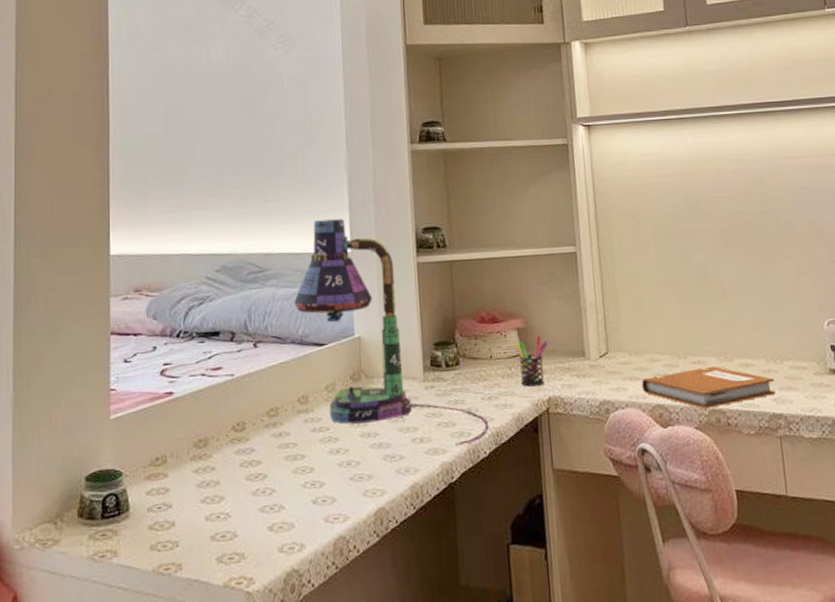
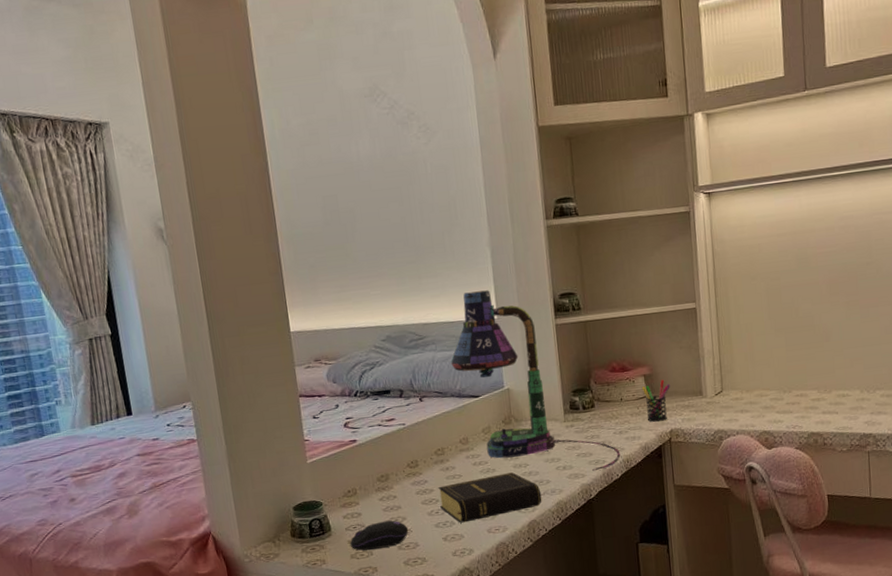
computer mouse: none [151,500,227,540] -> present [350,520,409,551]
book: none [267,443,397,508] -> present [438,472,545,523]
notebook: present [641,366,775,409] -> none [750,397,867,433]

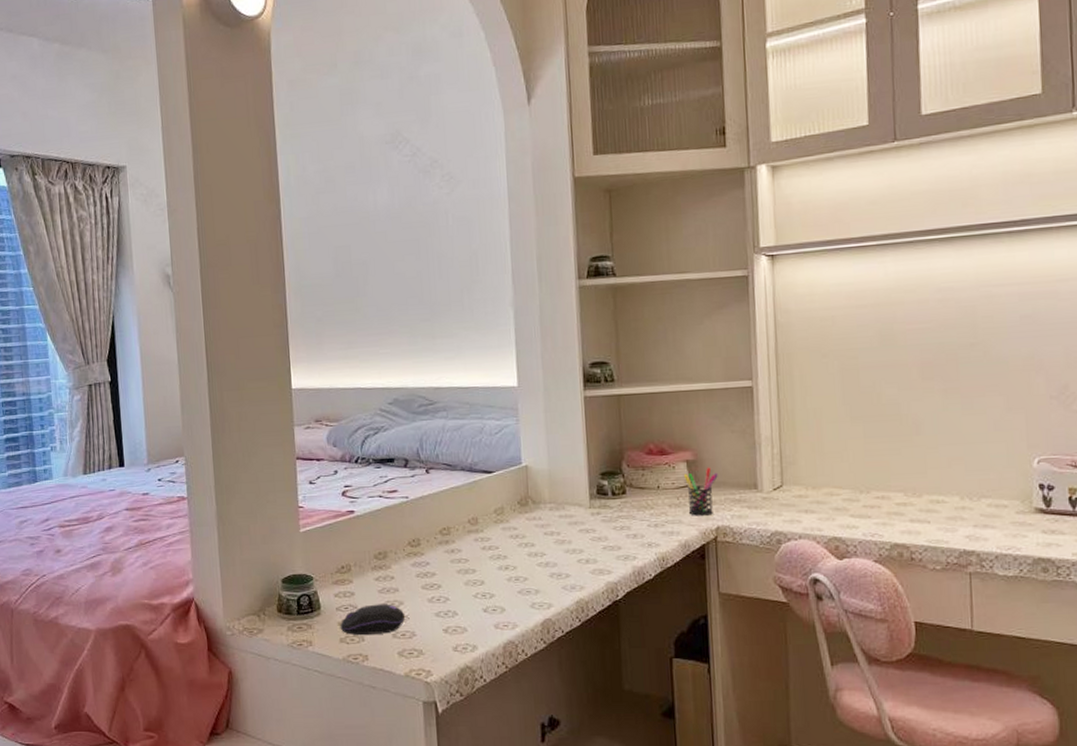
book: present [438,472,545,523] -> none [441,561,563,614]
desk lamp: present [451,290,621,472] -> none [463,354,655,569]

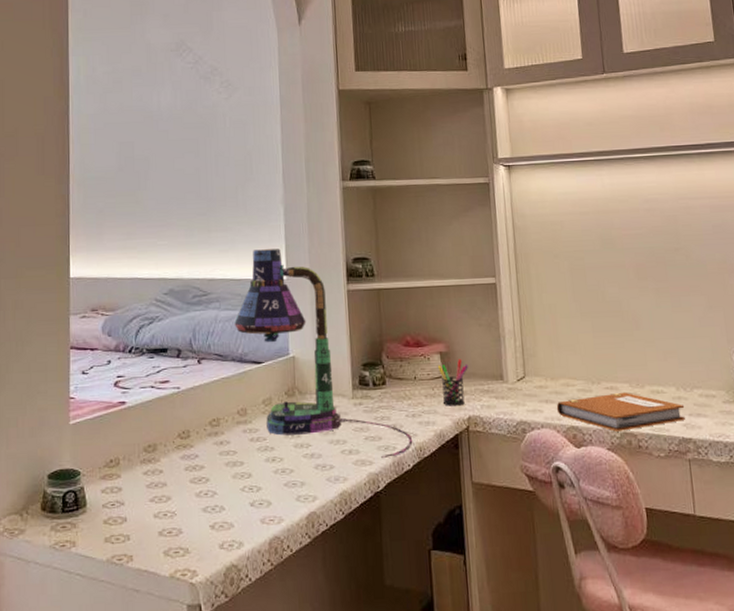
computer mouse: present [340,604,406,636] -> none [105,499,173,534]
desk lamp: none [463,354,655,569] -> present [234,249,413,459]
notebook: none [817,501,969,543] -> present [556,392,685,432]

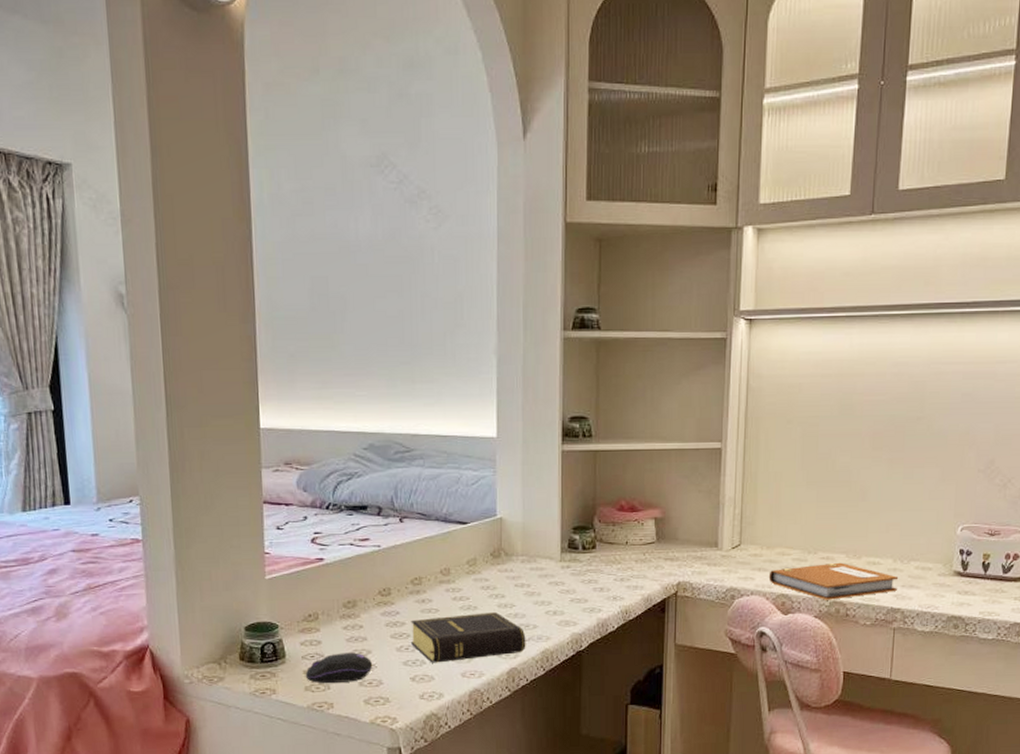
computer mouse: none [105,499,173,534] -> present [305,652,373,684]
book: none [209,453,328,509] -> present [410,612,530,663]
desk lamp: present [234,249,413,459] -> none [439,404,619,620]
pen holder: present [437,359,468,406] -> none [651,525,683,572]

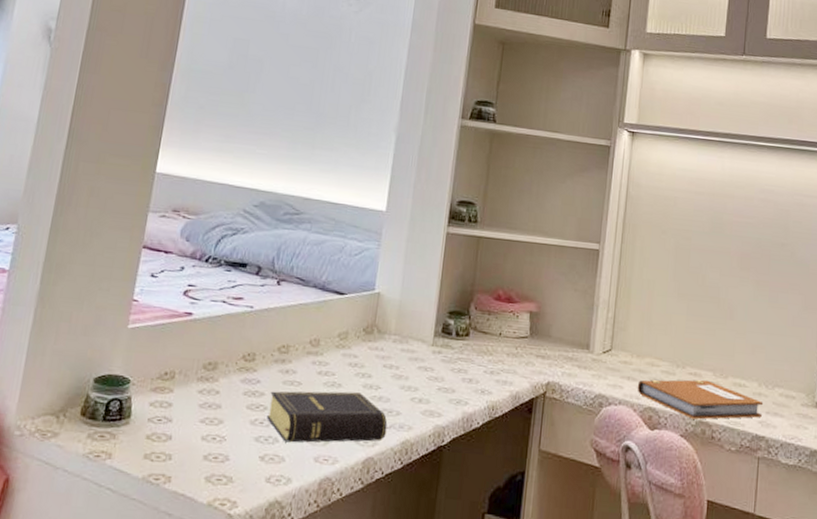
computer mouse: present [305,652,373,684] -> none [147,419,223,454]

